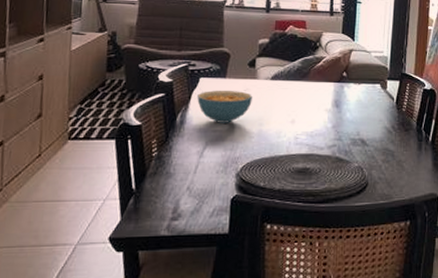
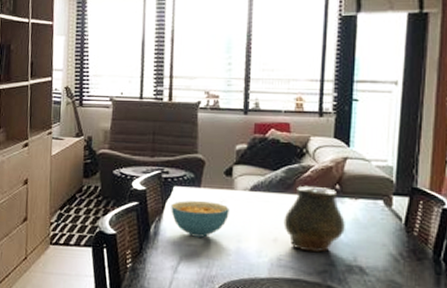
vase: none [300,74,350,130] -> present [283,185,345,253]

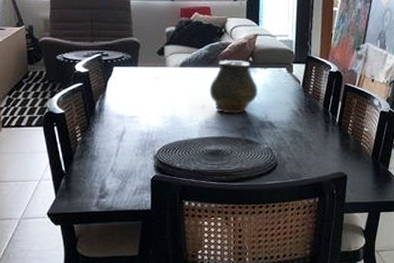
cereal bowl: present [171,201,229,238] -> none [112,79,164,110]

